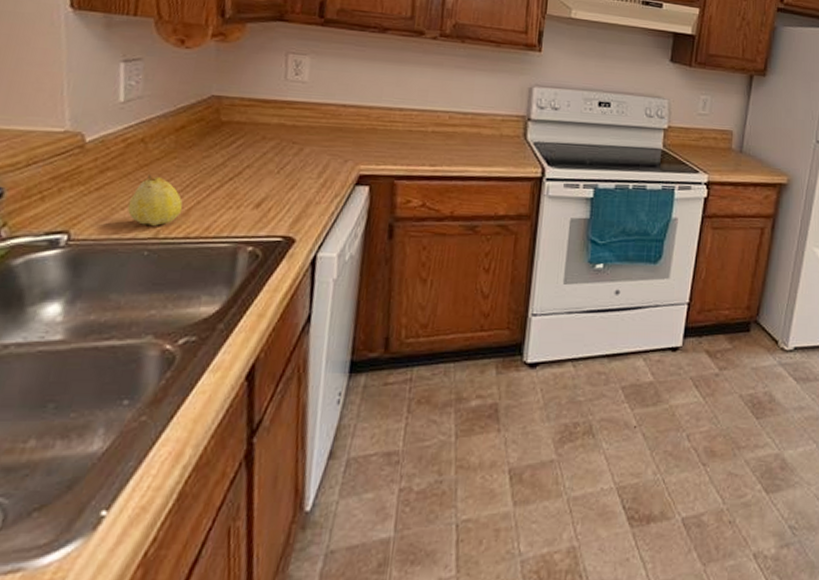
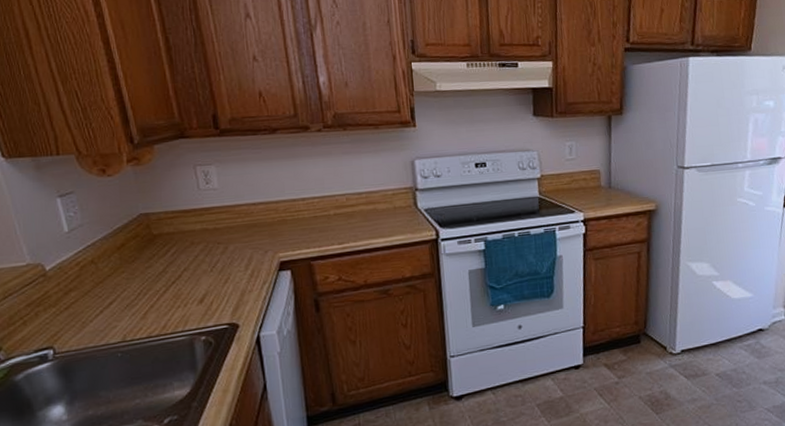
fruit: present [127,174,183,226] -> none [94,289,139,332]

